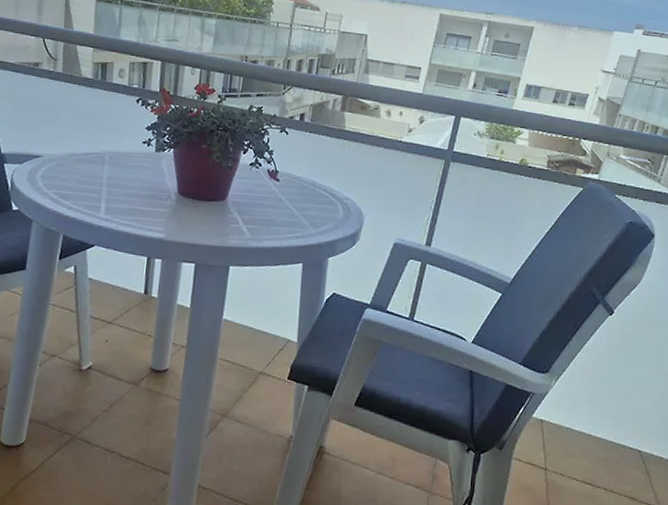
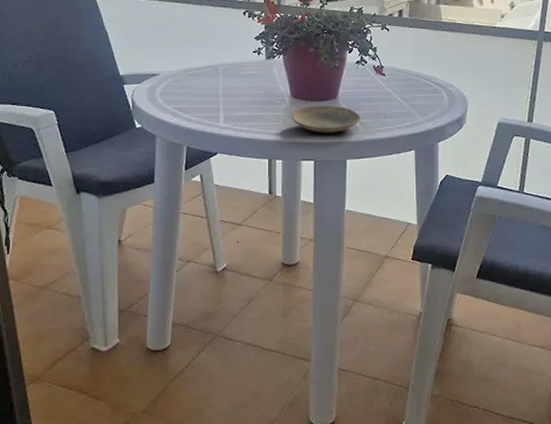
plate: none [175,205,249,237] -> present [291,105,361,133]

